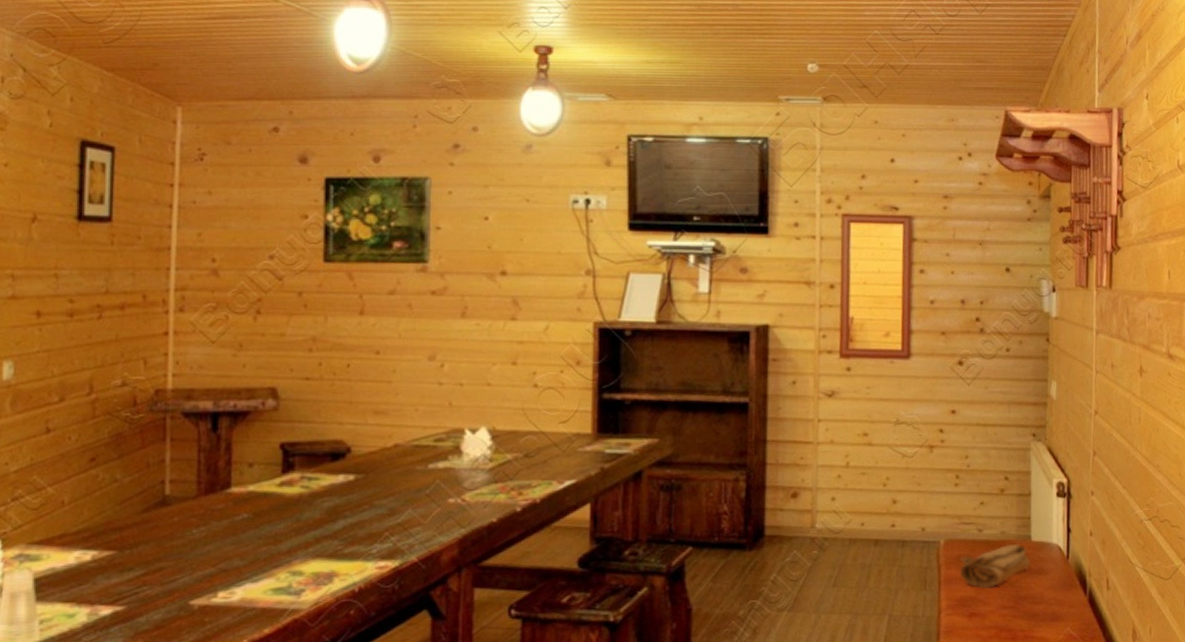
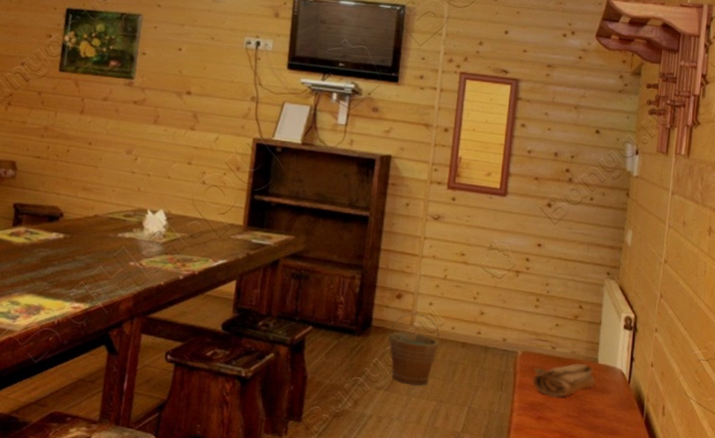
bucket: none [786,512,849,600] -> present [388,313,441,386]

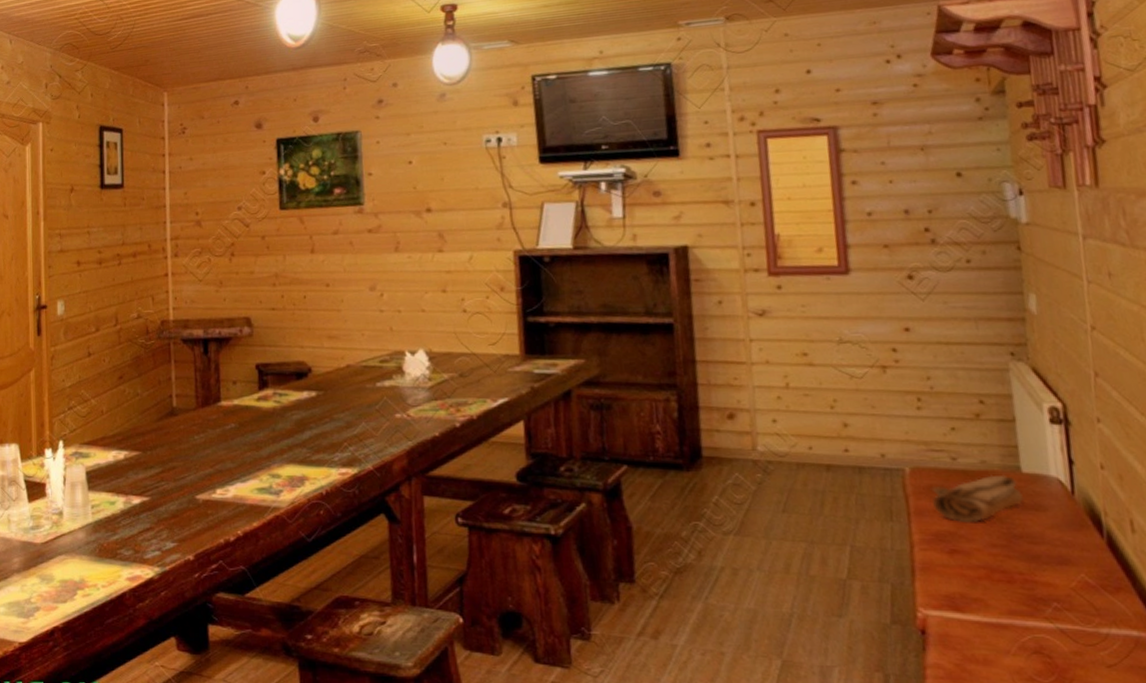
bucket: present [388,313,441,386] -> none [726,434,797,525]

